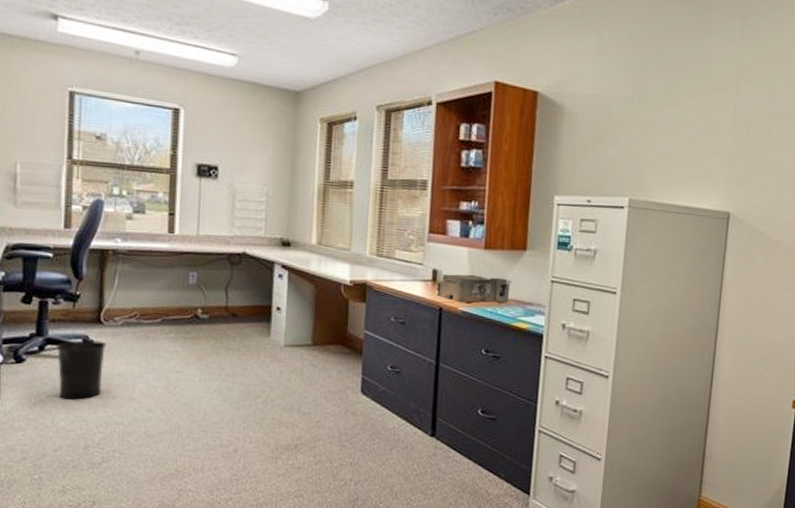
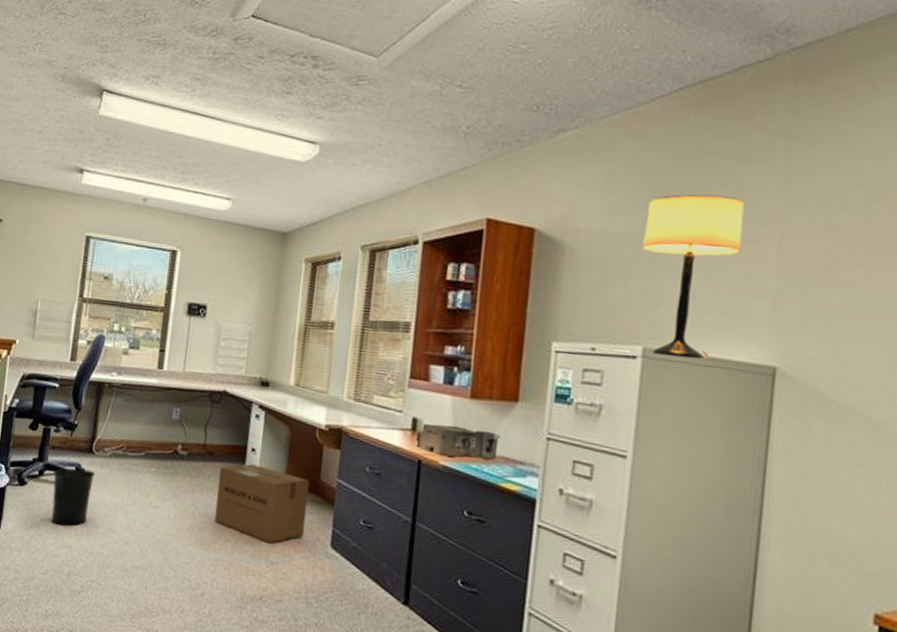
box: none [243,322,338,396] -> present [214,464,310,544]
table lamp: none [629,63,710,209] -> present [643,194,746,361]

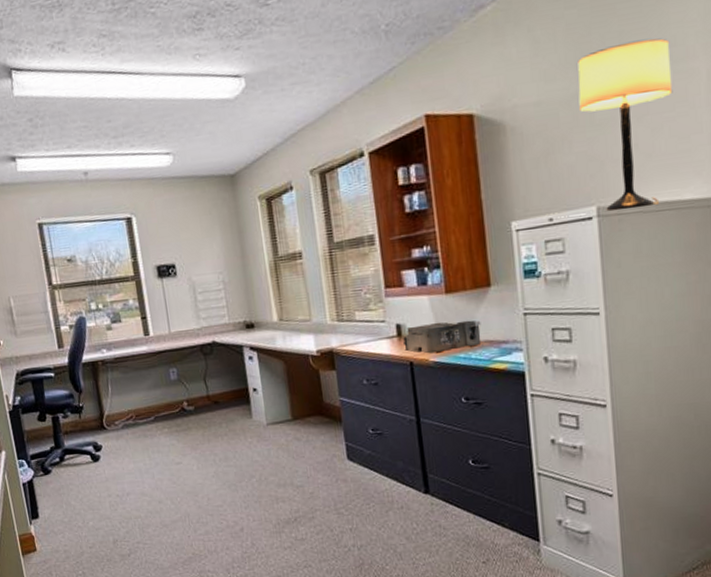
waste bin: present [51,468,96,526] -> none [73,445,117,501]
box: present [214,464,310,544] -> none [228,402,321,470]

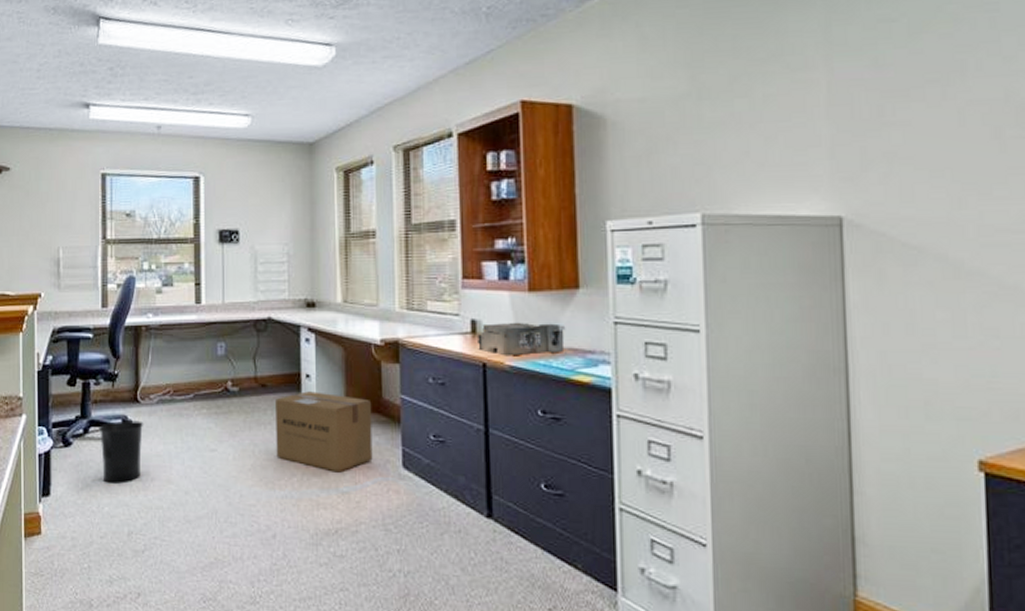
waste bin: none [73,445,117,501] -> present [98,420,144,483]
box: none [228,402,321,470] -> present [274,391,373,473]
table lamp: present [577,38,673,212] -> none [686,45,789,221]

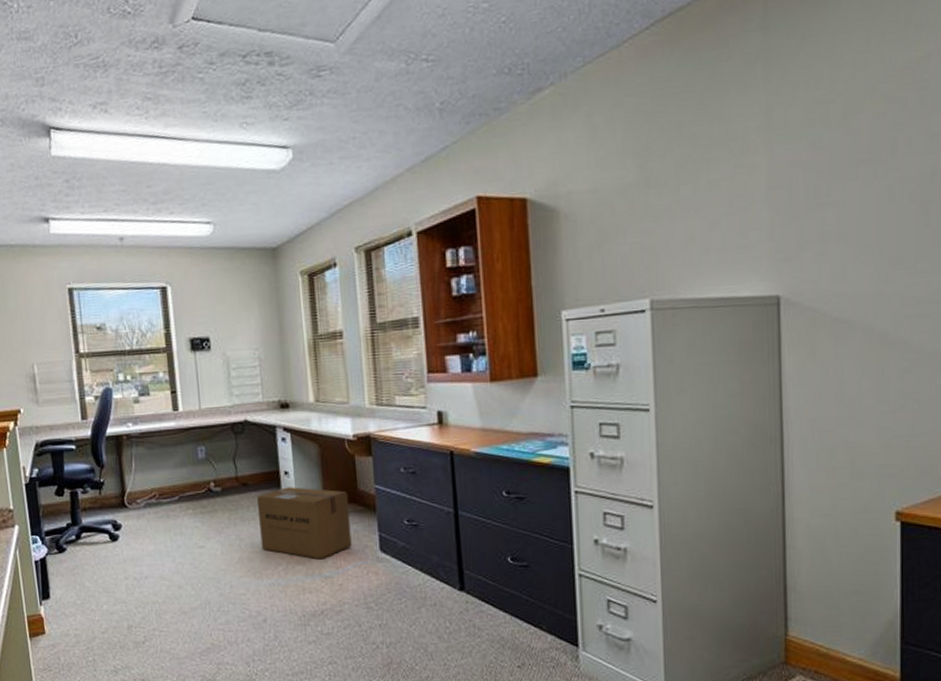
waste bin: present [98,420,144,483] -> none [90,524,135,583]
printer: present [478,322,566,356] -> none [444,410,526,444]

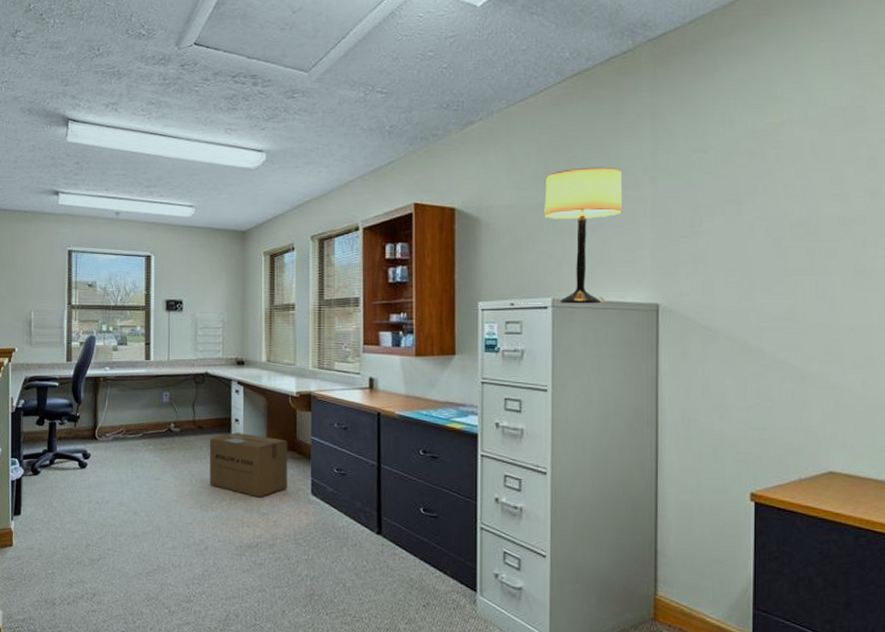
table lamp: none [635,131,732,305] -> present [544,167,623,304]

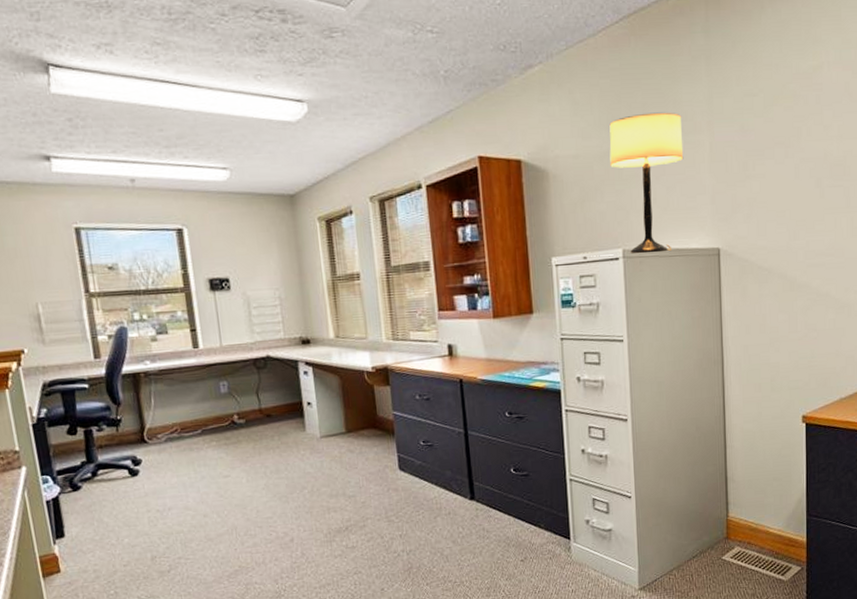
box: present [209,433,288,498] -> none [280,416,373,481]

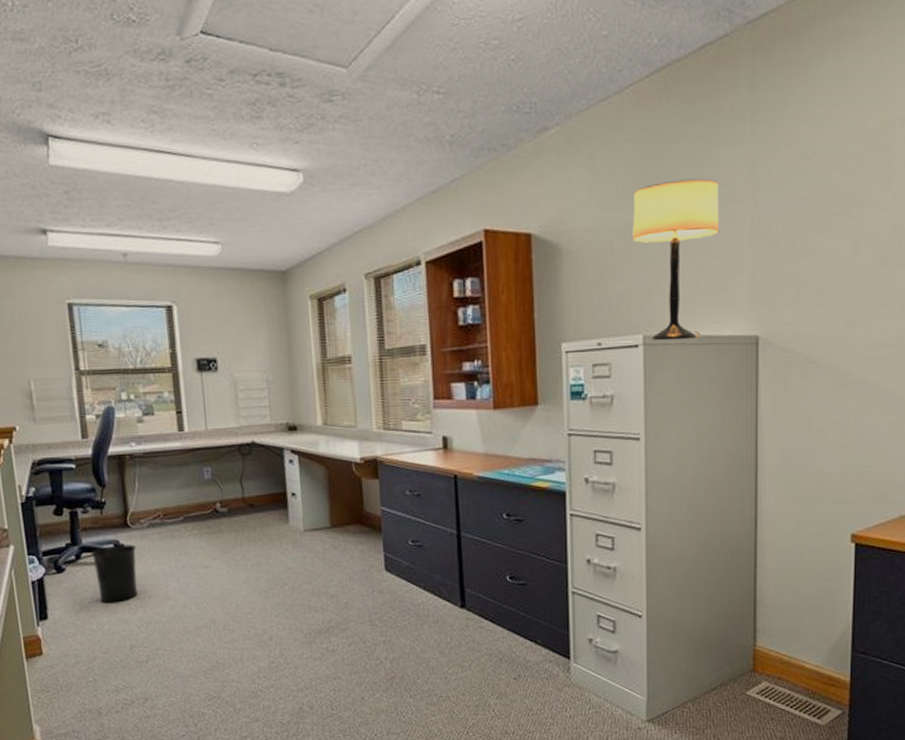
waste bin: none [107,459,157,518] -> present [90,544,138,603]

